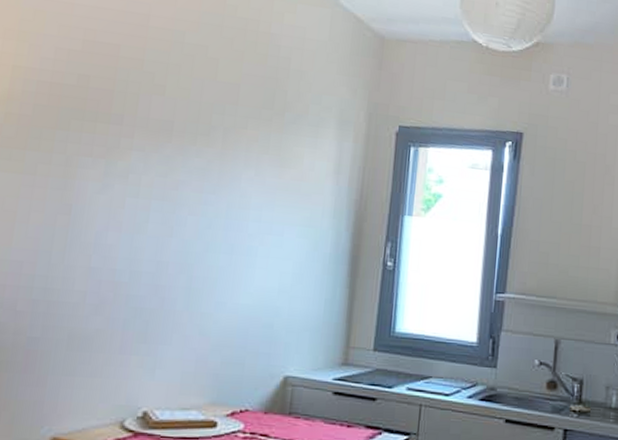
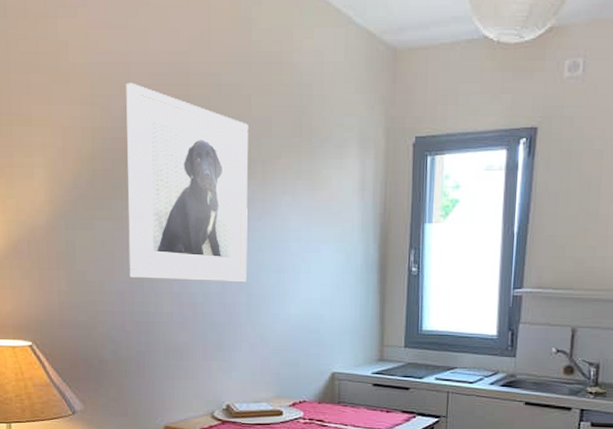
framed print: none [33,24,213,263] -> present [126,82,249,283]

